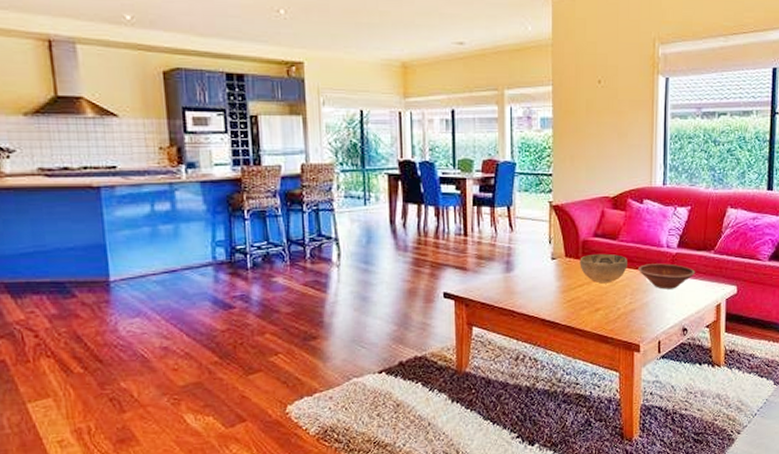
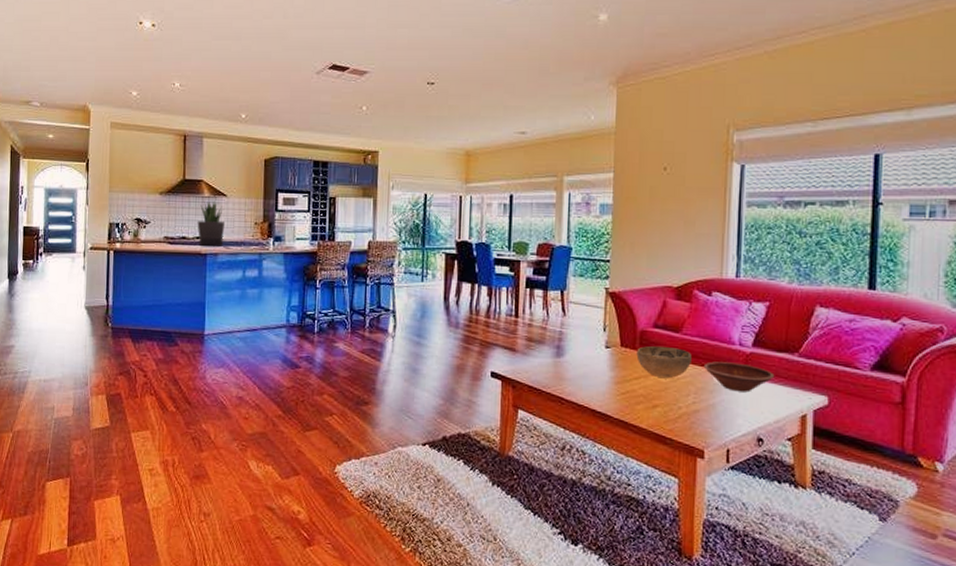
planter: none [81,122,121,179] -> present [197,200,225,248]

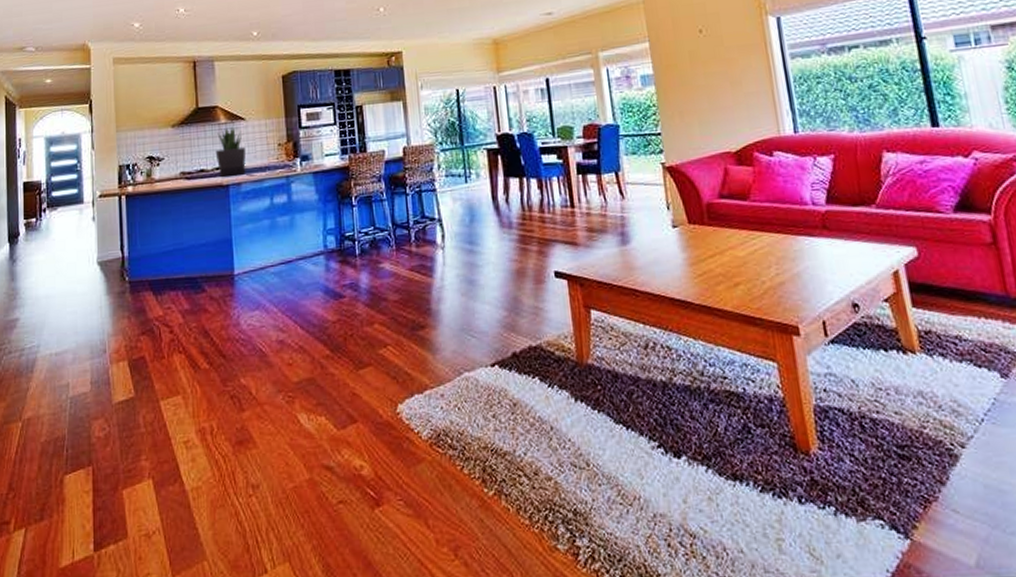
decorative bowl: present [636,346,692,379] -> none [706,216,766,253]
ceramic bowl: present [703,361,775,393] -> none [779,224,857,256]

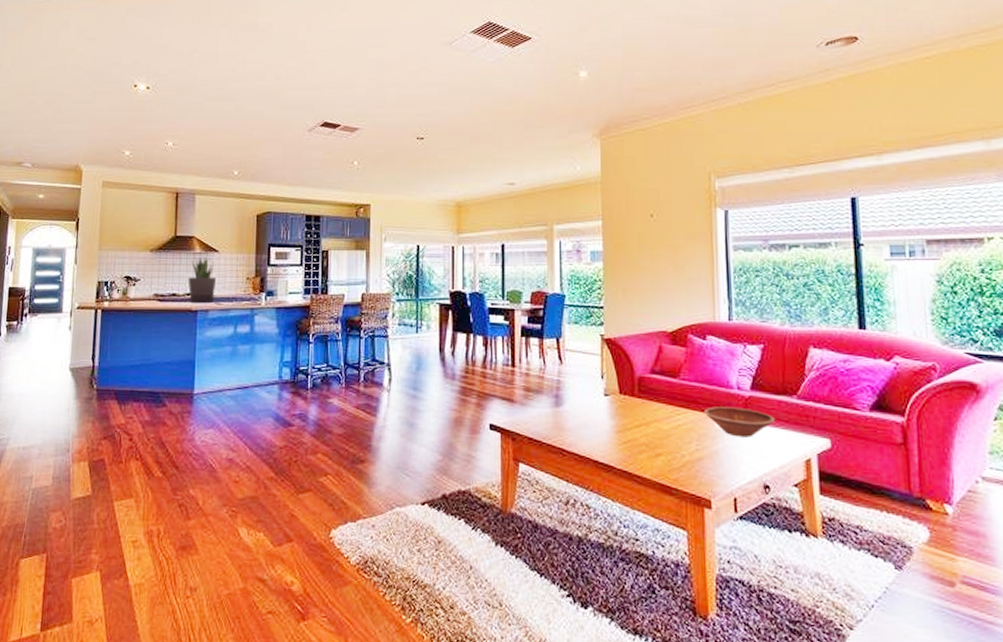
ceramic bowl: none [779,224,857,256] -> present [703,406,776,438]

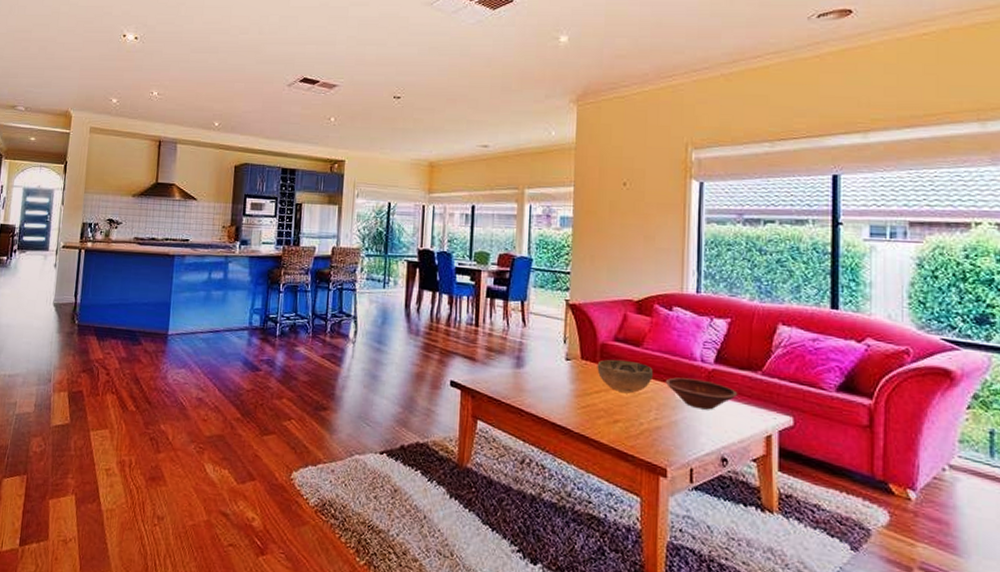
planter: present [188,256,217,304] -> none [166,203,194,250]
decorative bowl: none [636,392,691,426] -> present [597,359,653,394]

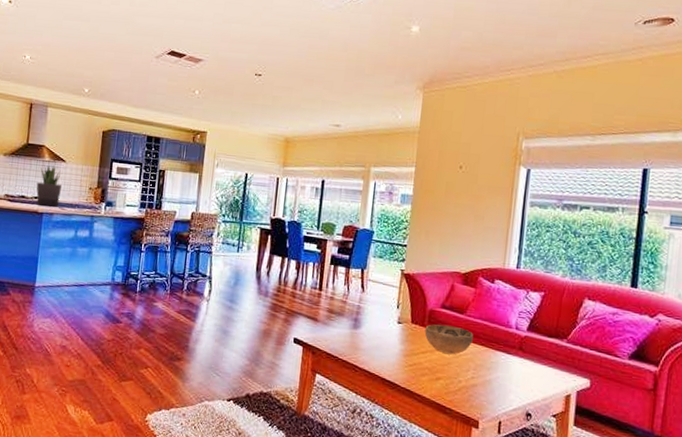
planter: none [166,203,194,250] -> present [36,164,63,208]
ceramic bowl: present [665,377,738,410] -> none [483,342,545,372]

